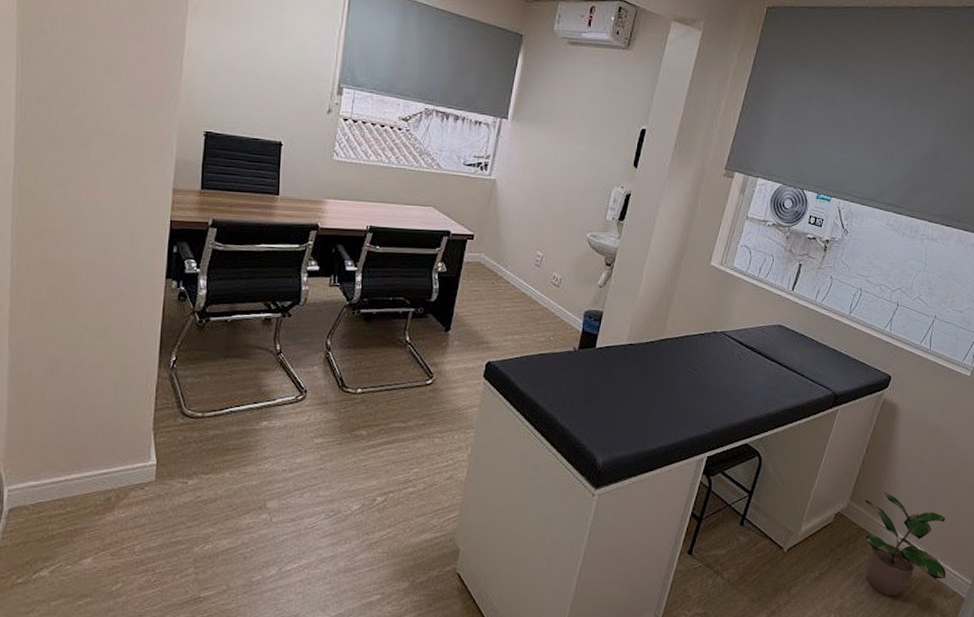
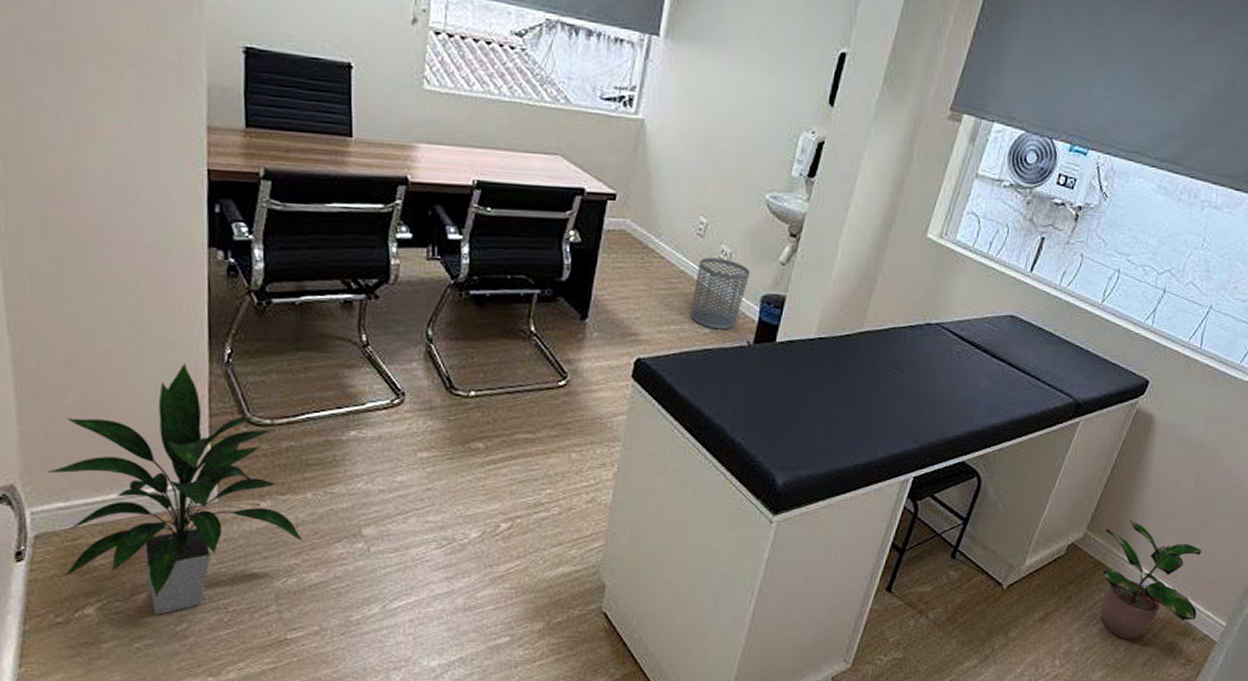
indoor plant: none [24,369,220,576] -> present [46,364,303,615]
waste bin: none [529,282,576,339] -> present [690,257,751,330]

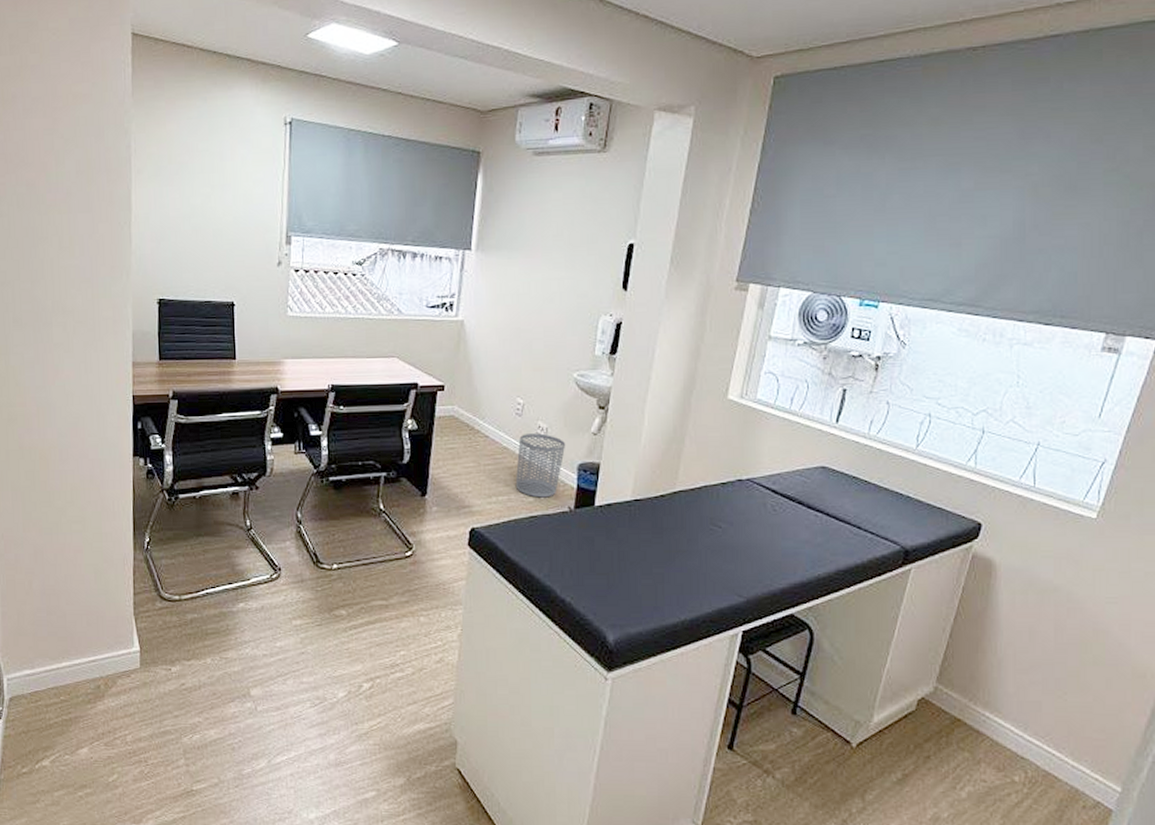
indoor plant: present [46,364,303,615] -> none [19,552,204,767]
potted plant: present [1101,521,1202,640] -> none [958,672,1082,806]

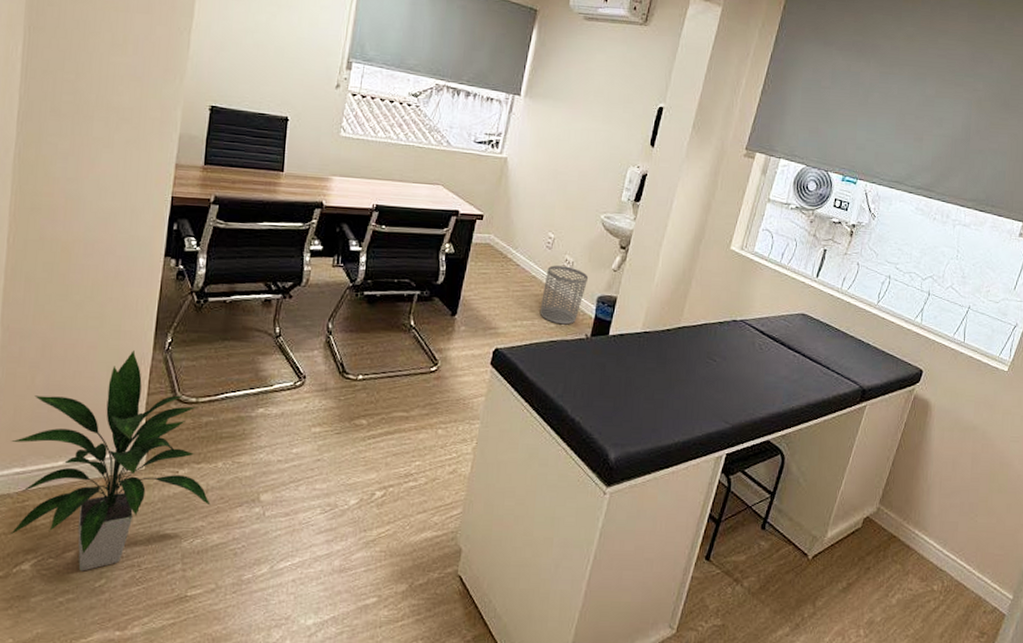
indoor plant: none [19,552,204,767] -> present [10,350,211,571]

